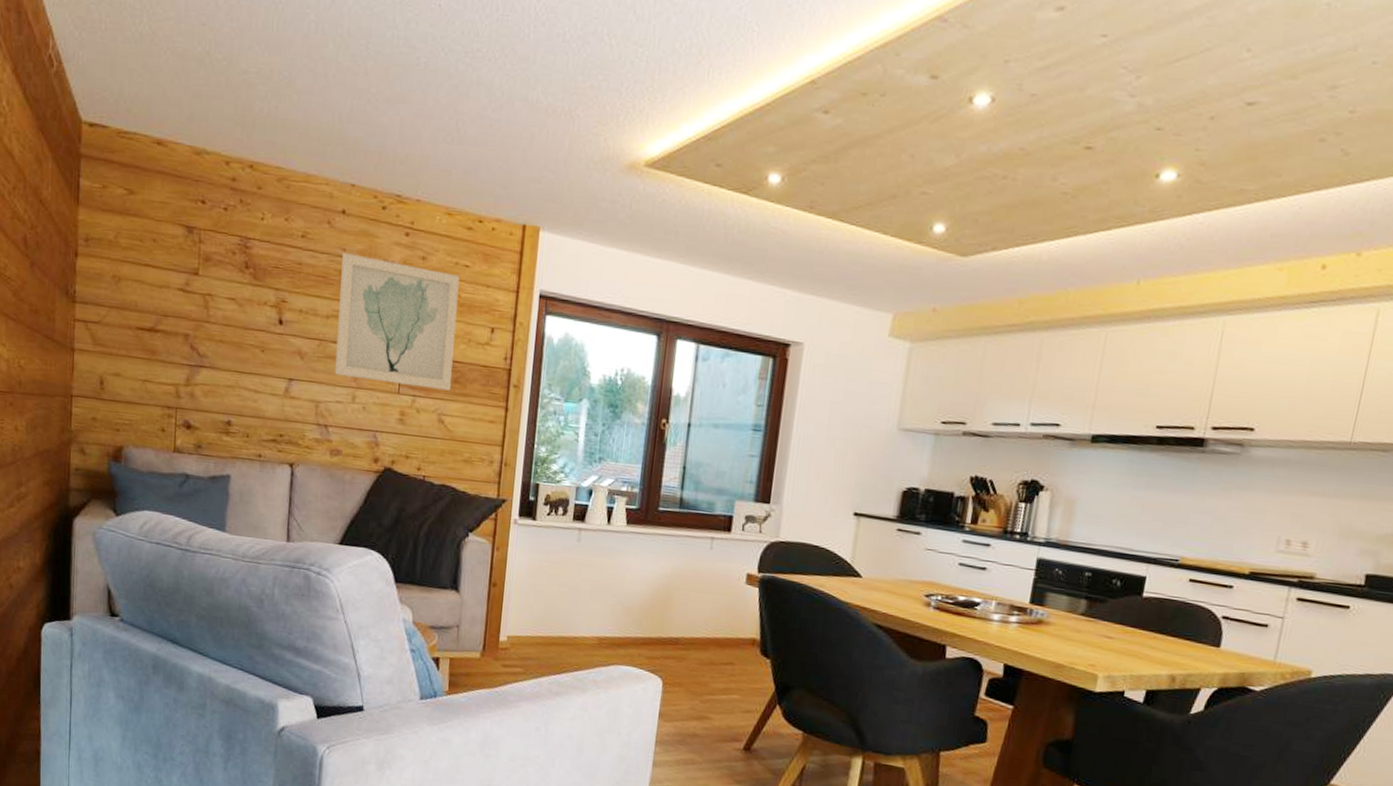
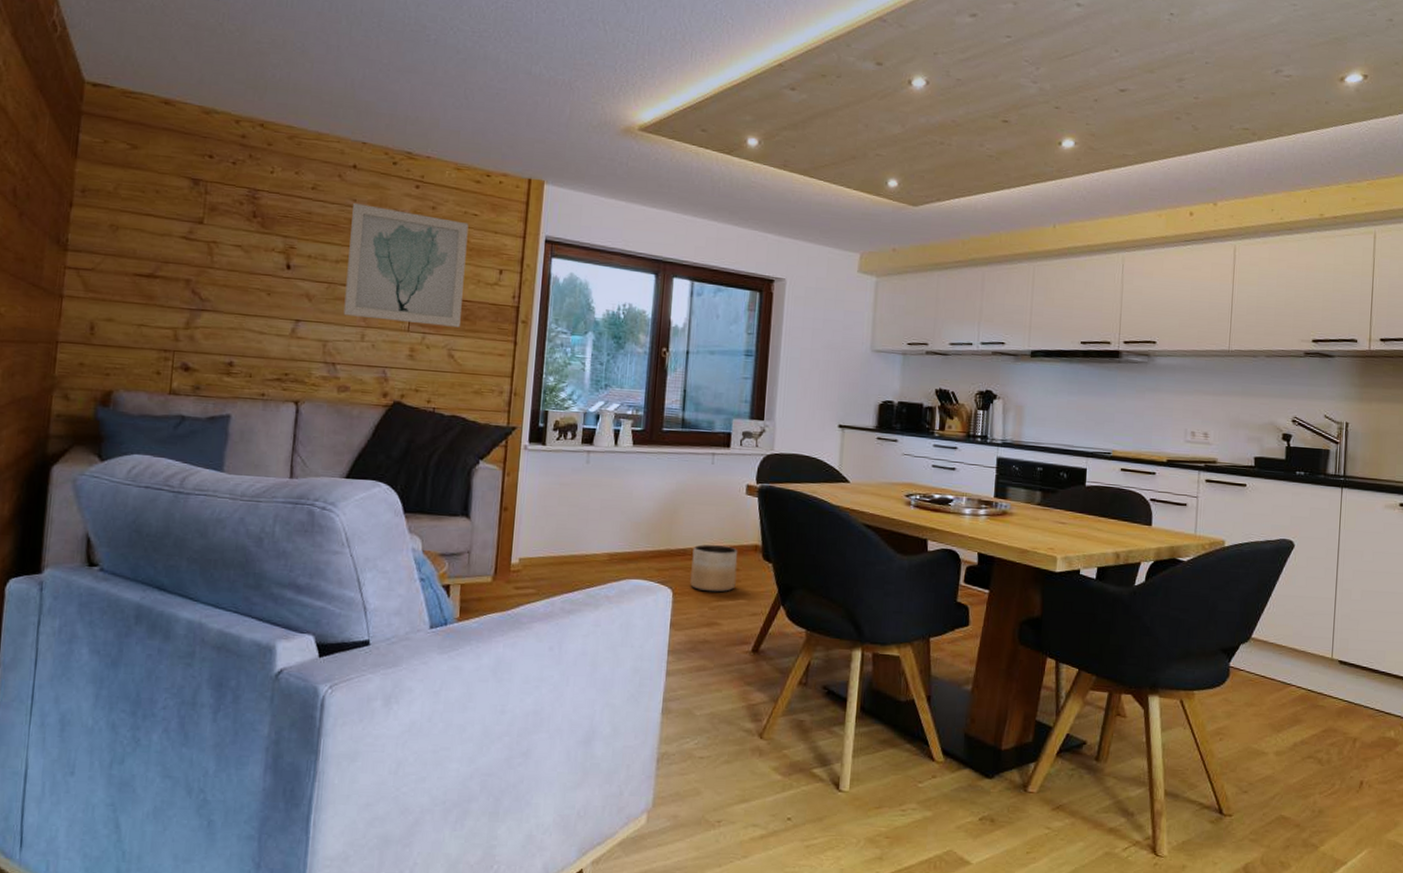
planter: none [681,634,734,686] -> present [690,544,738,593]

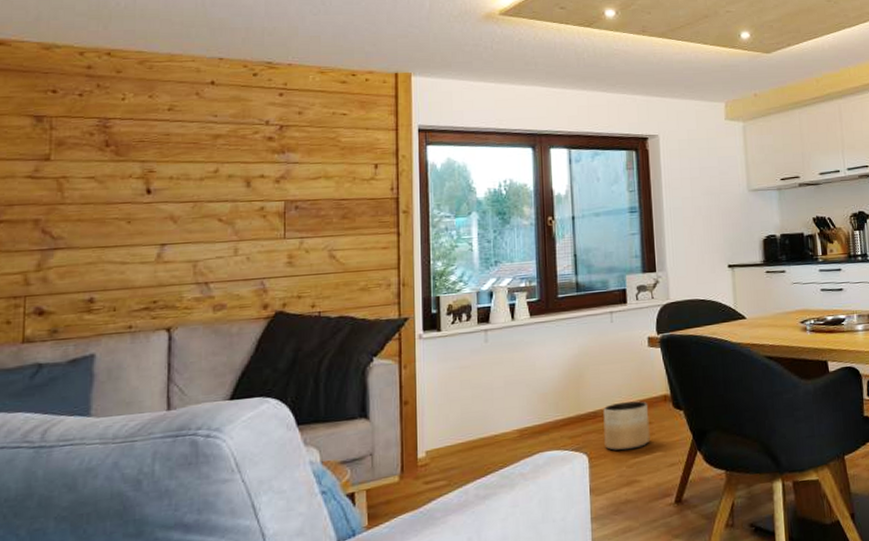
wall art: present [343,203,469,327] -> none [213,118,339,232]

